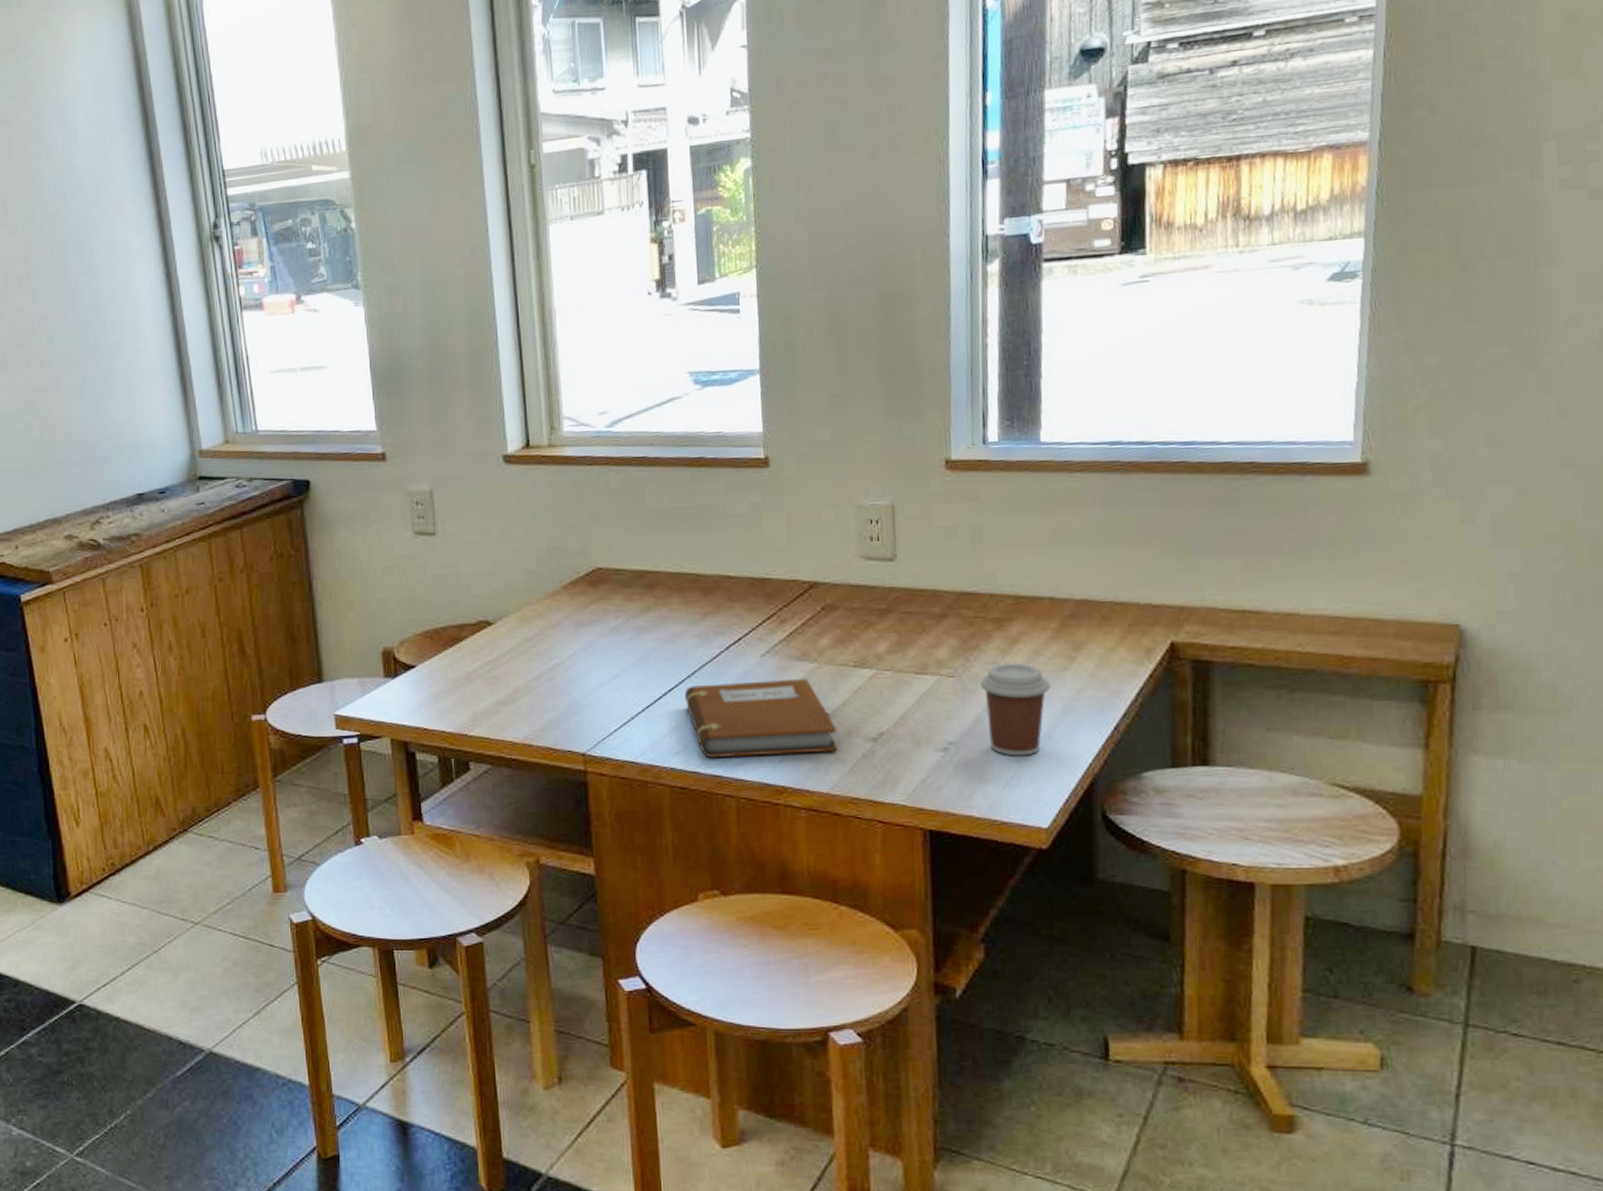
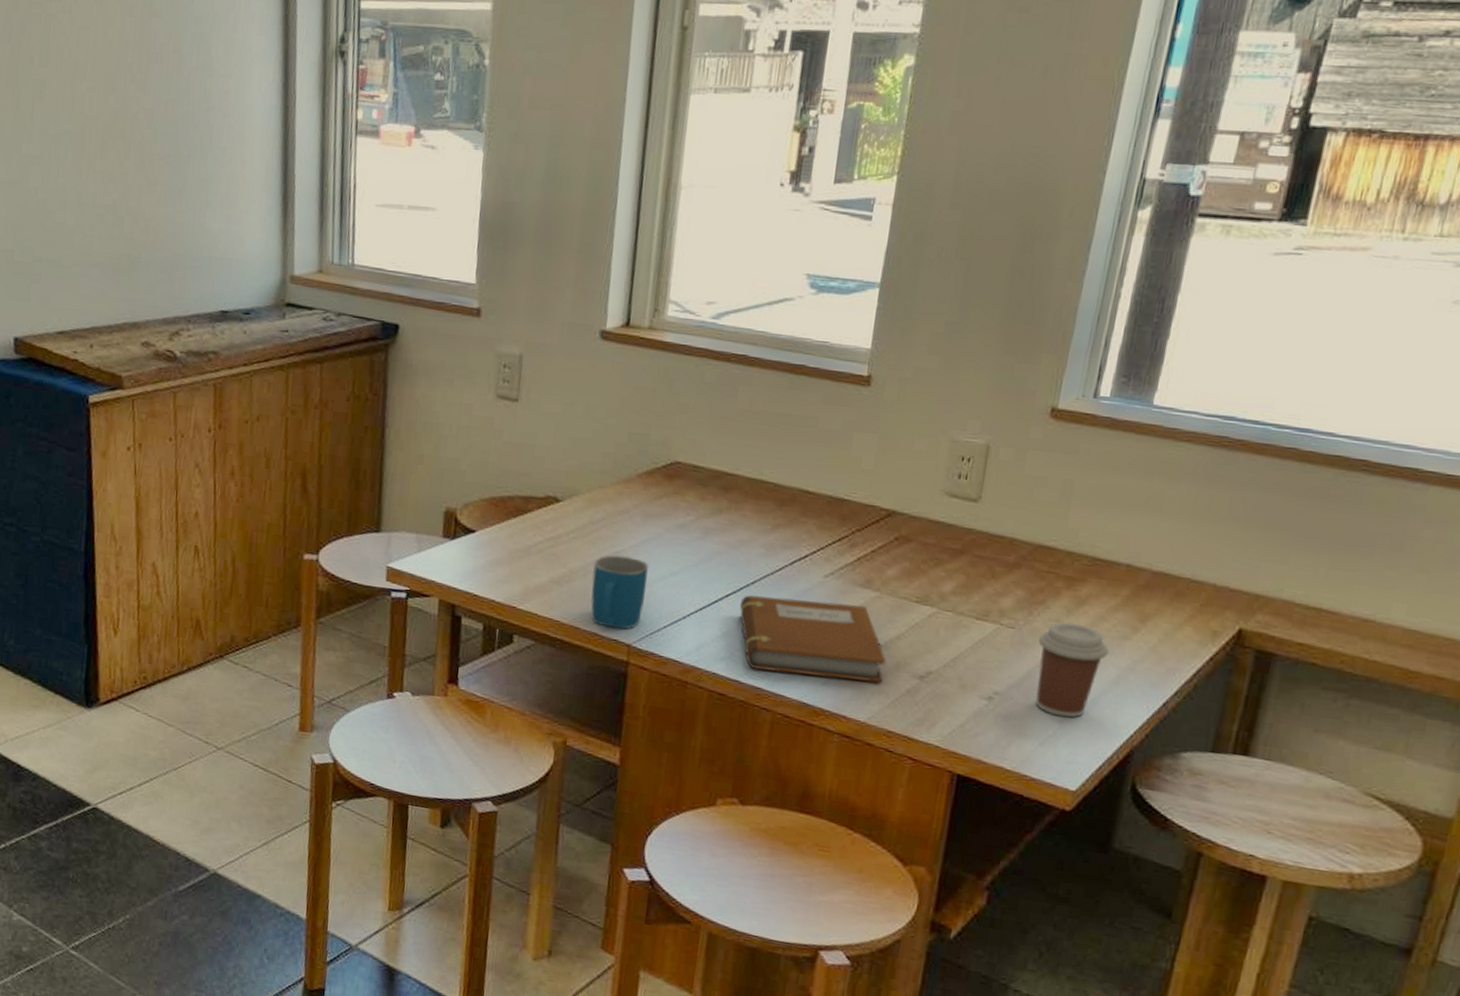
mug: none [536,667,591,740] -> present [591,555,648,630]

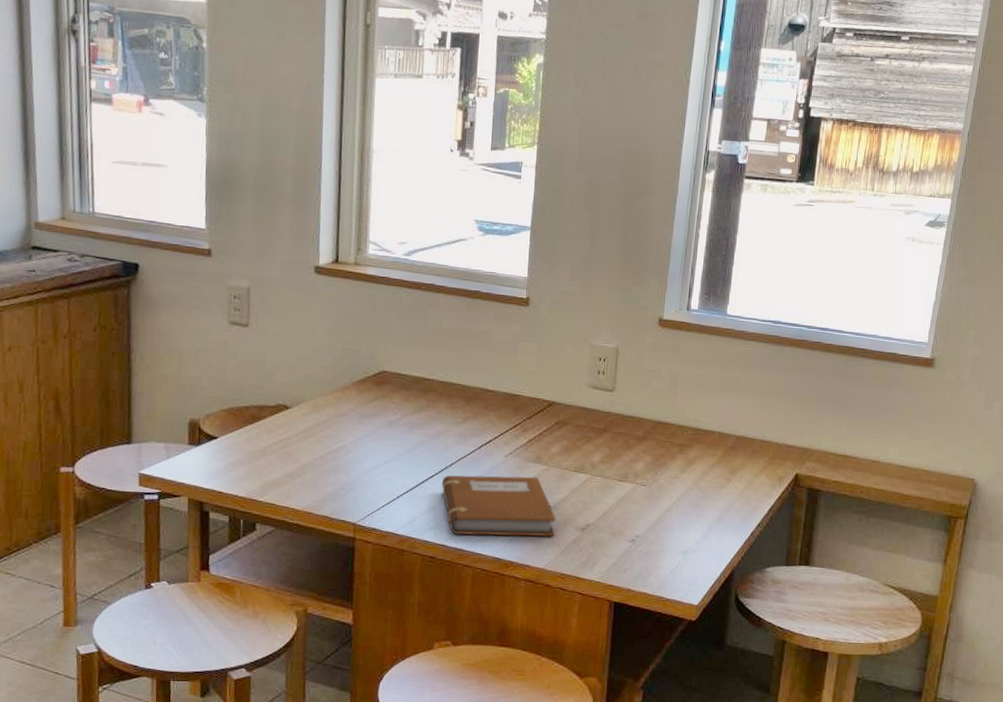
mug: present [591,555,648,630] -> none [320,450,366,511]
coffee cup: present [1035,622,1109,718] -> none [664,478,712,550]

